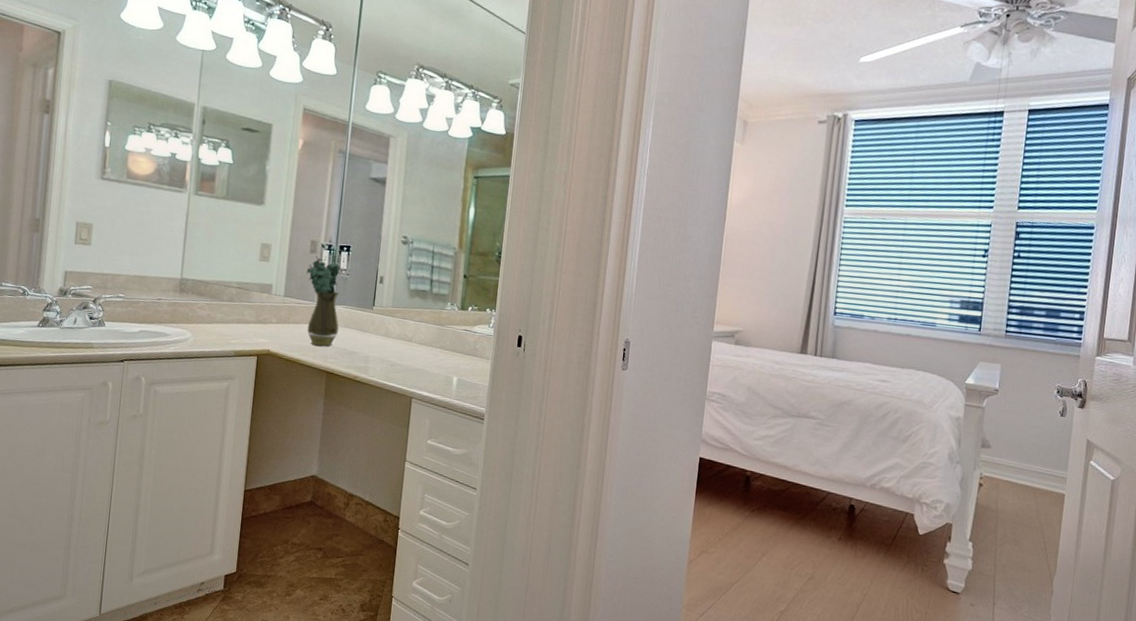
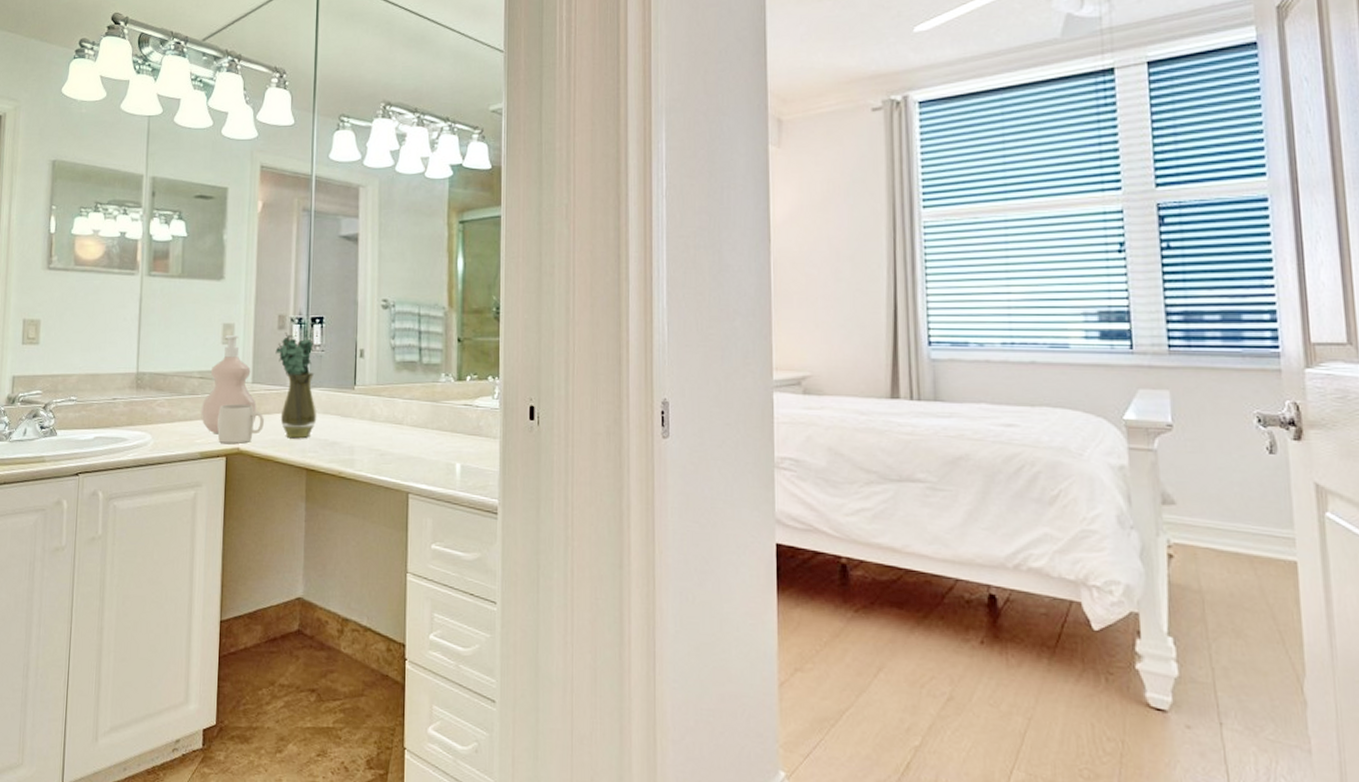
soap bottle: none [236,254,288,337] -> present [200,335,258,435]
mug: none [251,312,293,347] -> present [217,403,264,444]

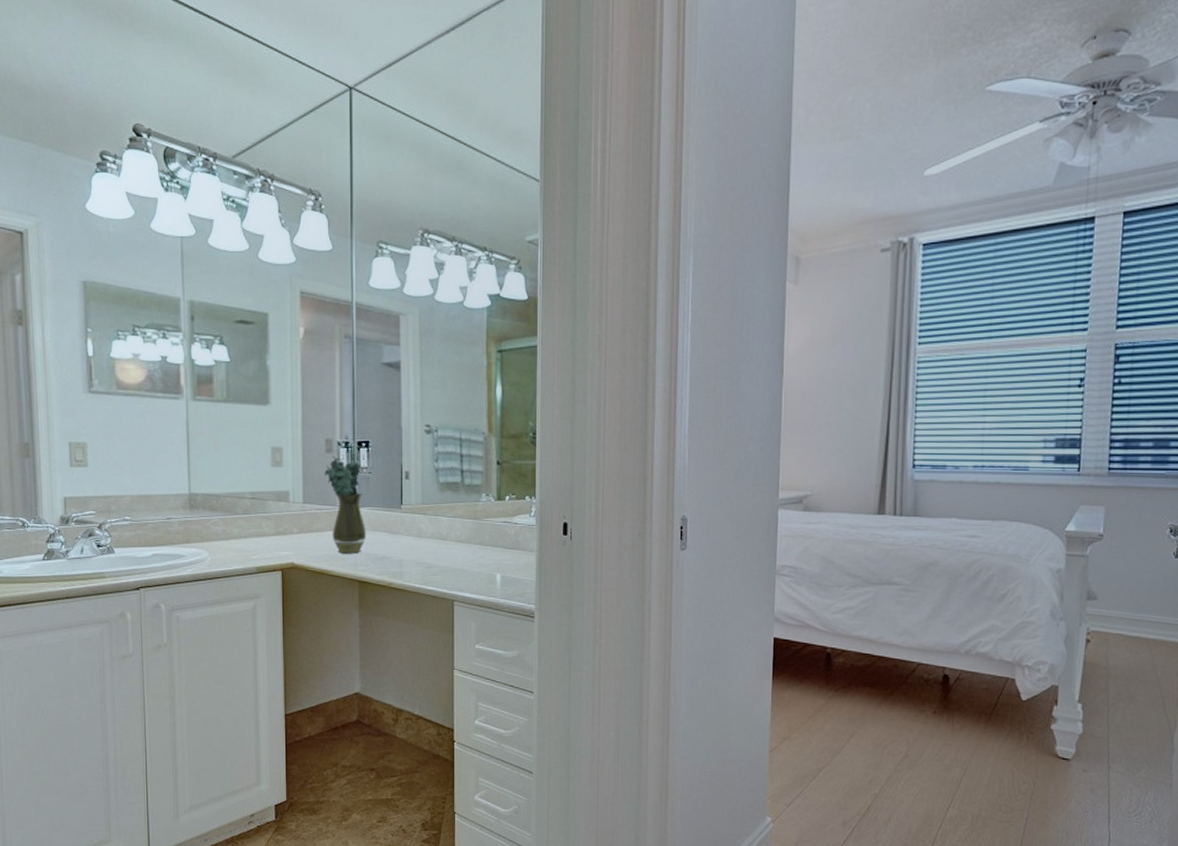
soap bottle: present [200,335,258,435] -> none [254,458,310,551]
mug: present [217,403,264,444] -> none [272,522,316,559]

